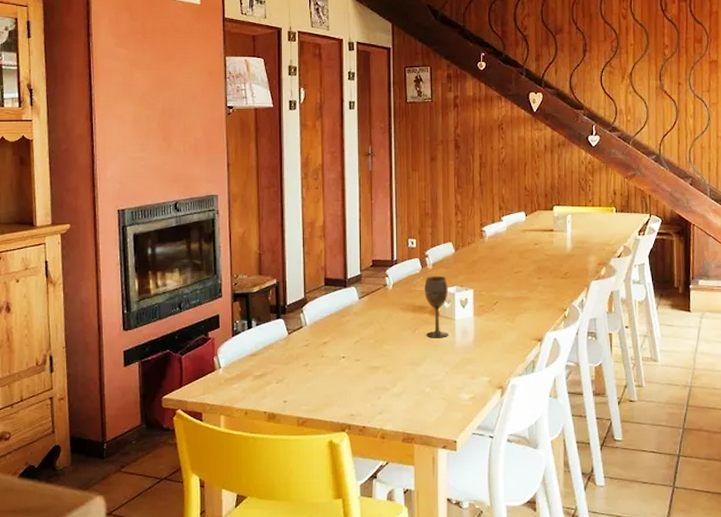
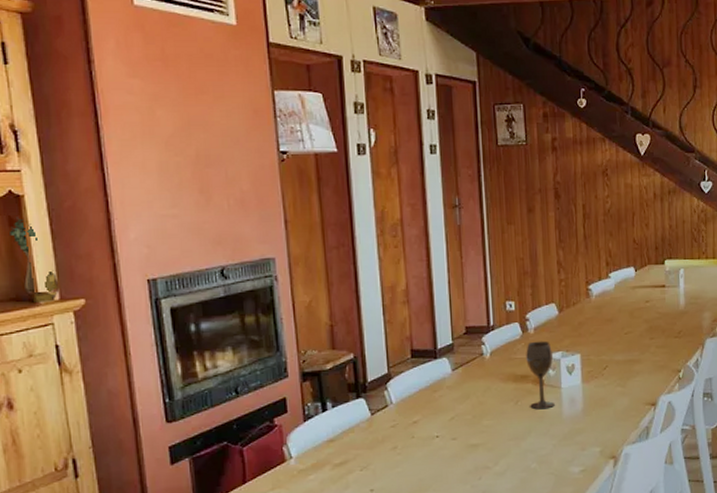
vase: none [20,157,52,226] -> present [10,217,60,303]

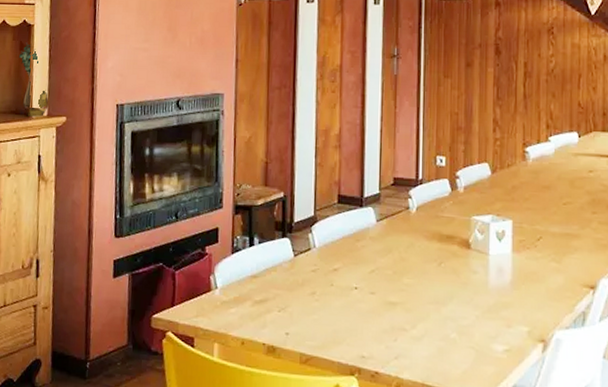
wine glass: present [526,341,555,410] -> none [453,201,483,276]

